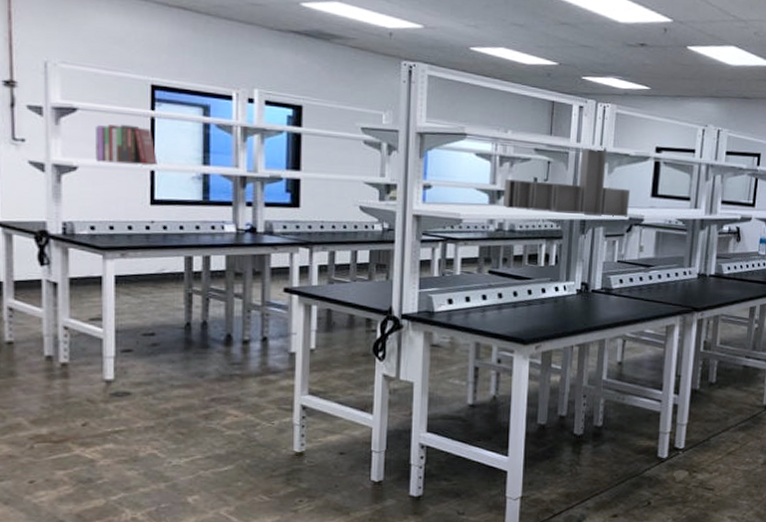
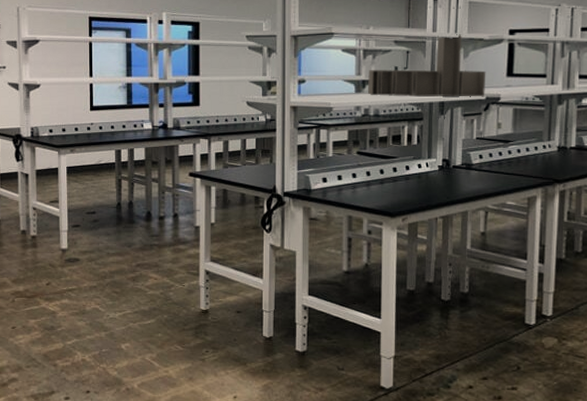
books: present [94,124,157,166] -> none [51,49,94,80]

